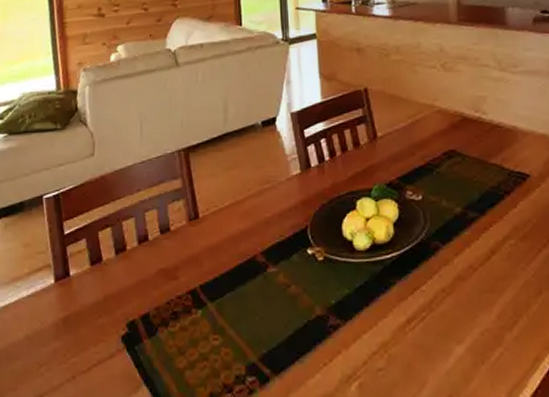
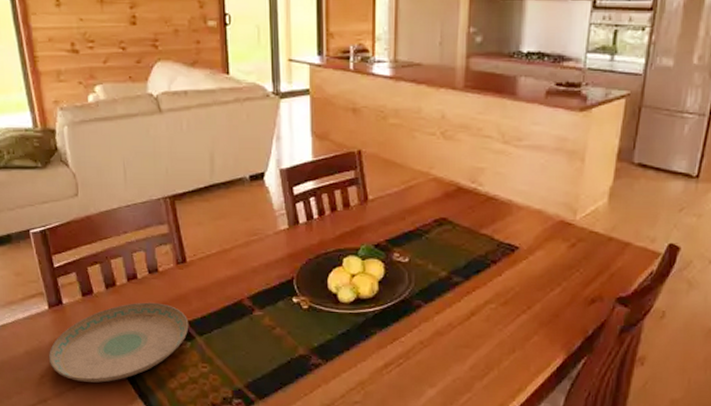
plate: none [49,266,200,369] -> present [48,302,189,383]

